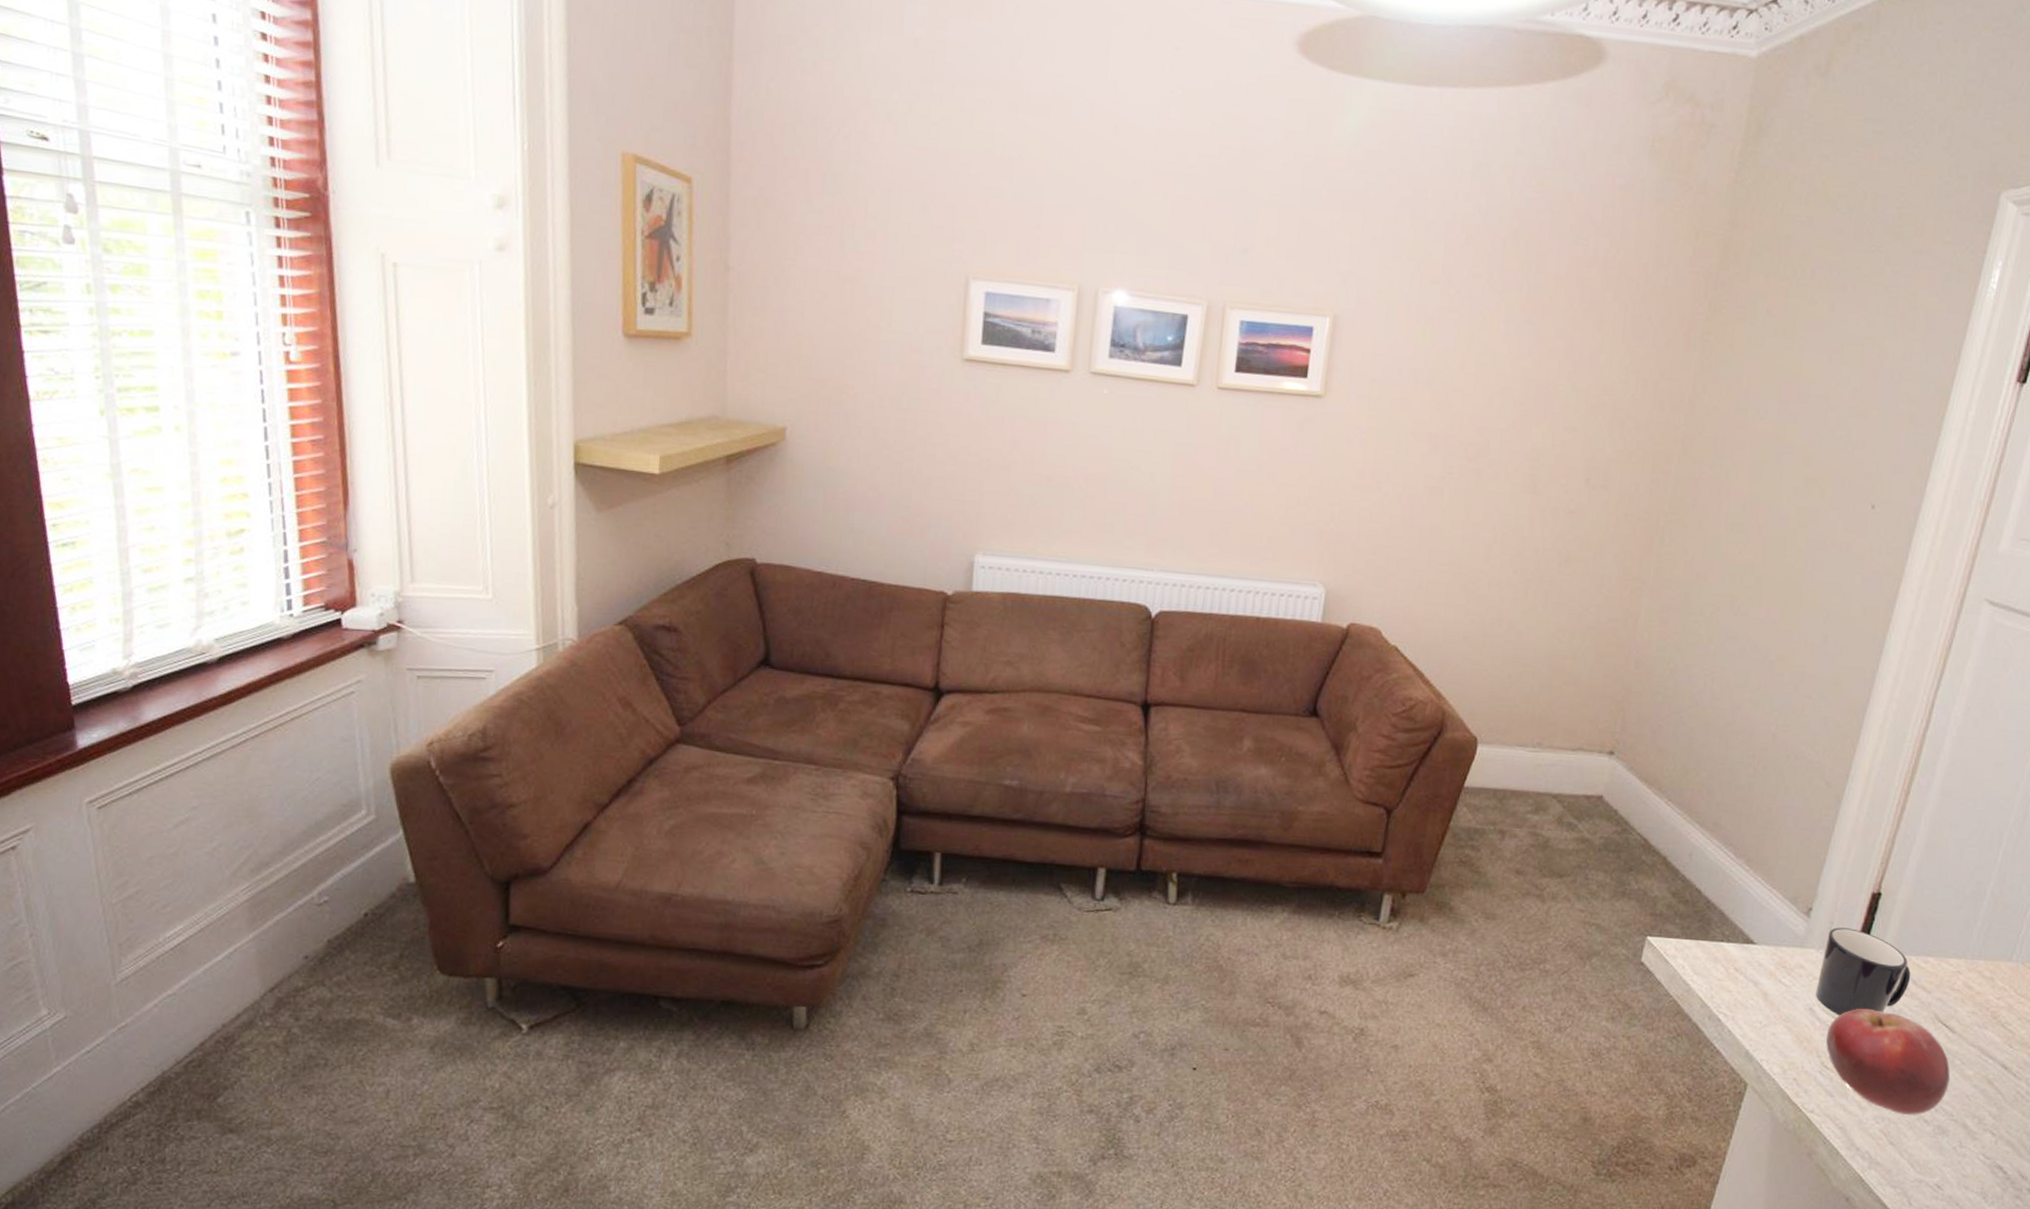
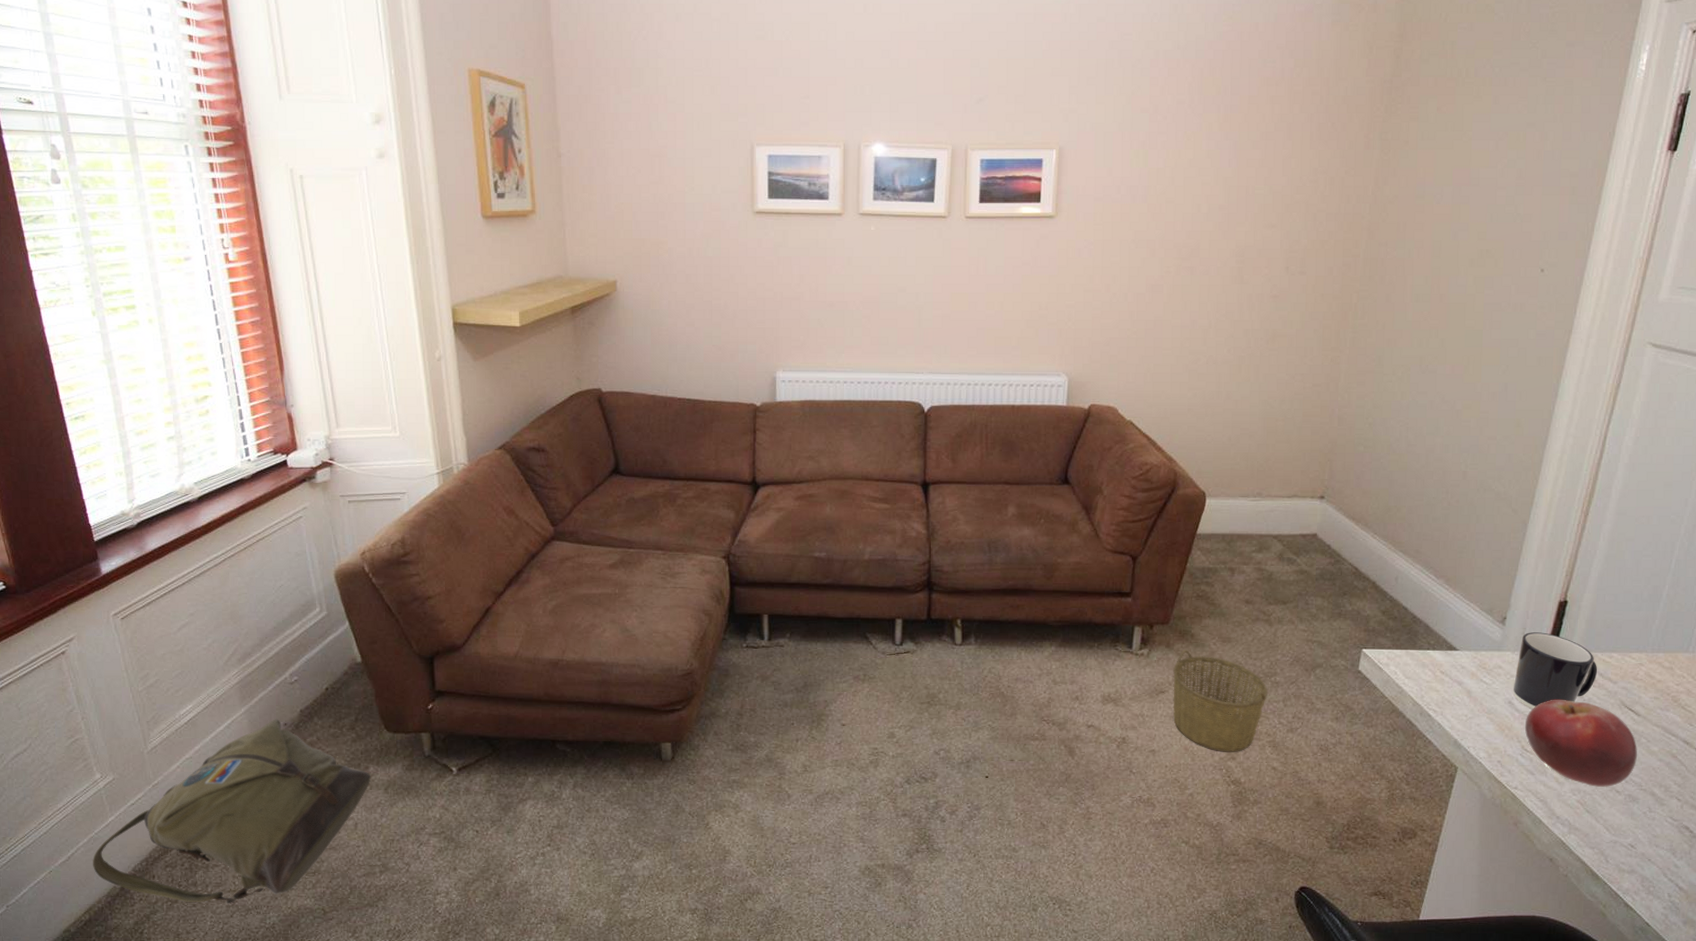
backpack: none [24,949,414,1188] -> present [93,719,371,903]
basket: none [1422,925,1535,1053] -> present [1172,649,1268,752]

